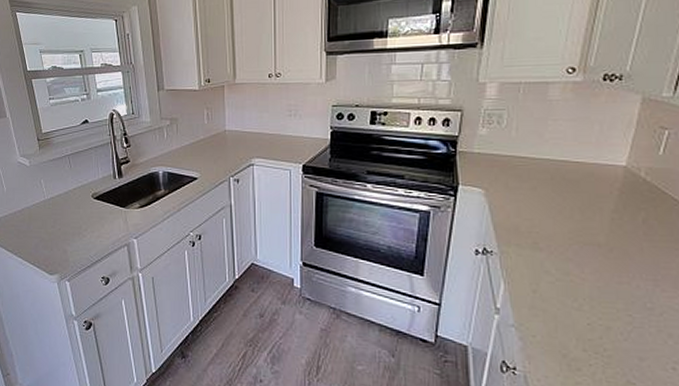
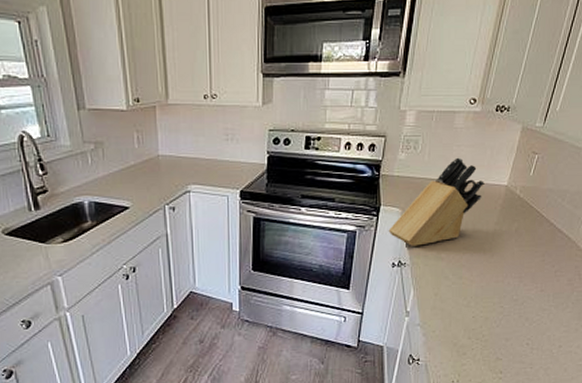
knife block: none [469,133,594,232] -> present [388,157,485,246]

